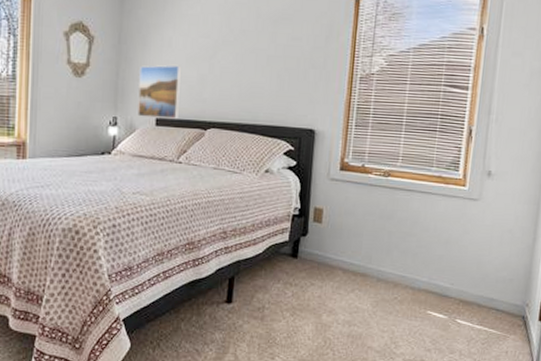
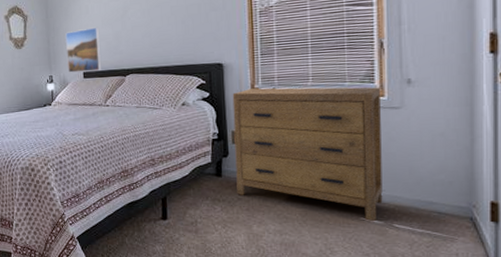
dresser: none [311,162,464,315] -> present [232,87,383,221]

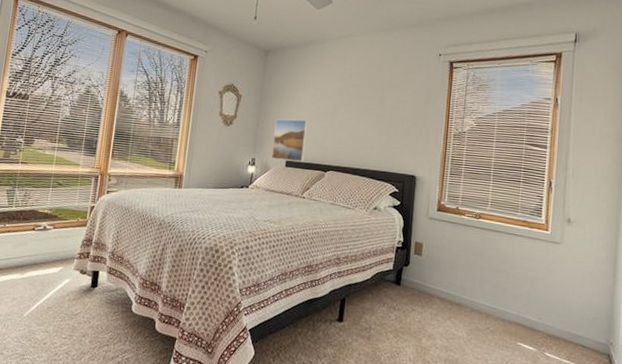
dresser: present [232,87,383,221] -> none [412,204,547,347]

